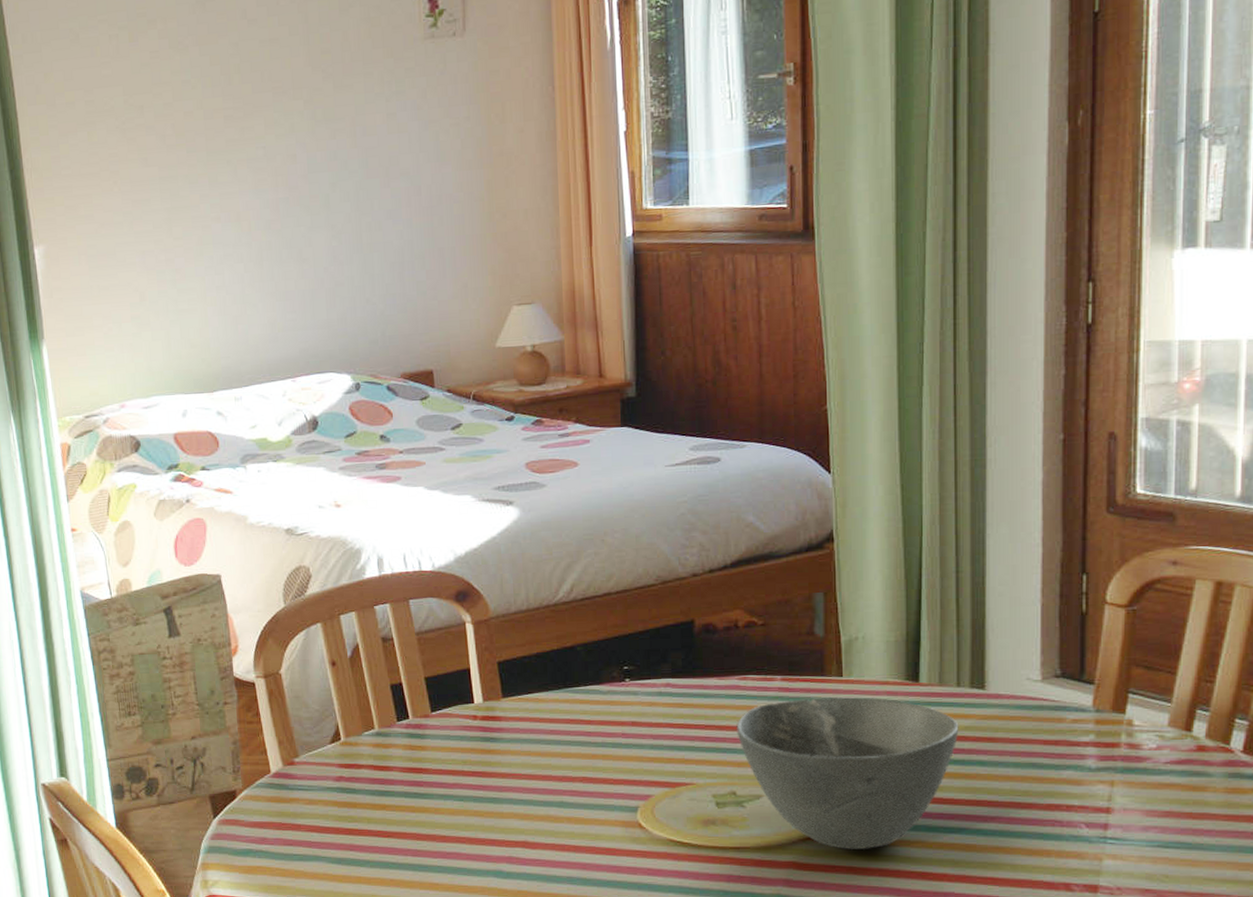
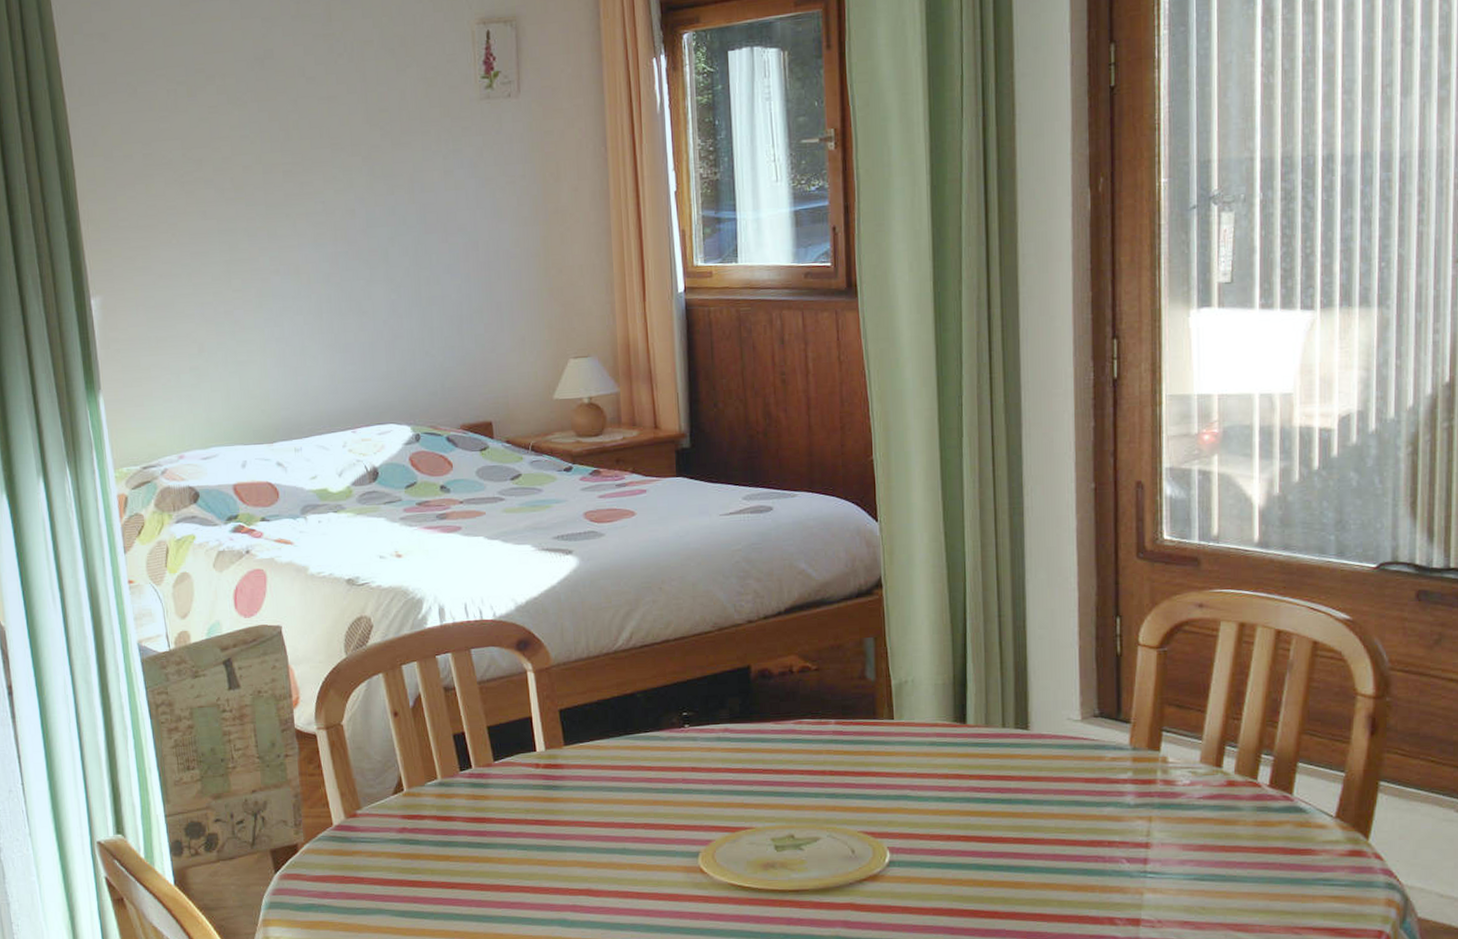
bowl: present [736,696,959,850] -> none [793,739,1006,890]

